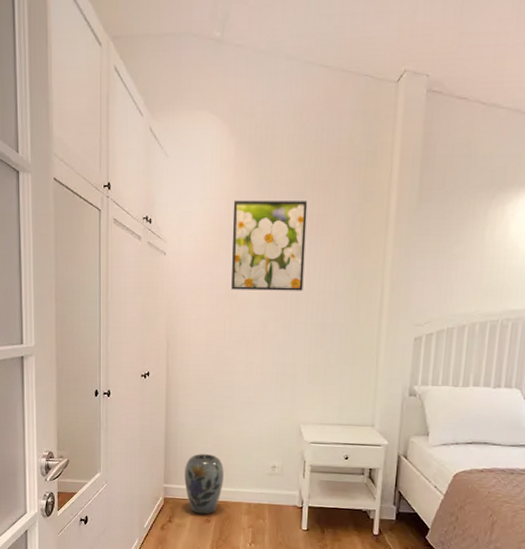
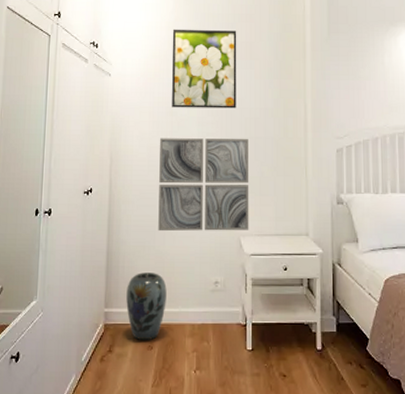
wall art: none [216,322,315,419] -> present [158,138,249,232]

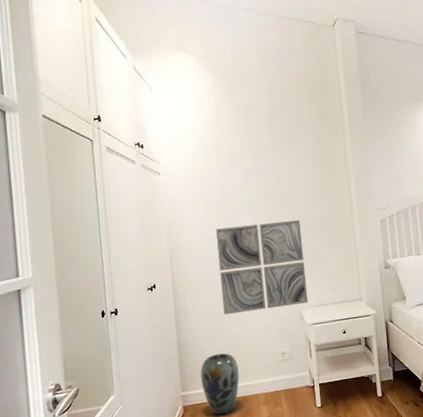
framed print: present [172,29,237,109] -> none [216,119,286,199]

